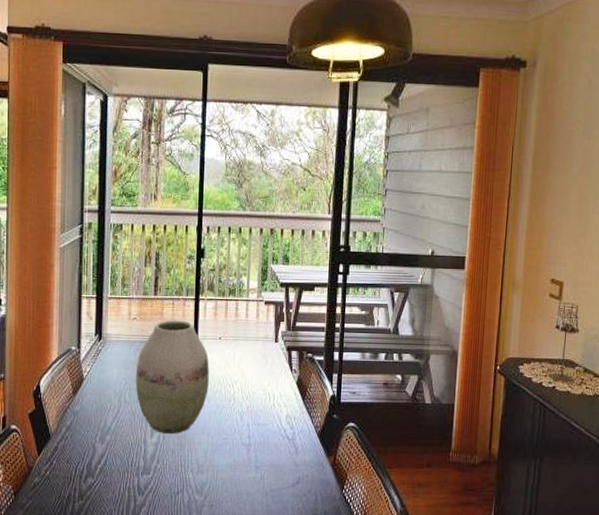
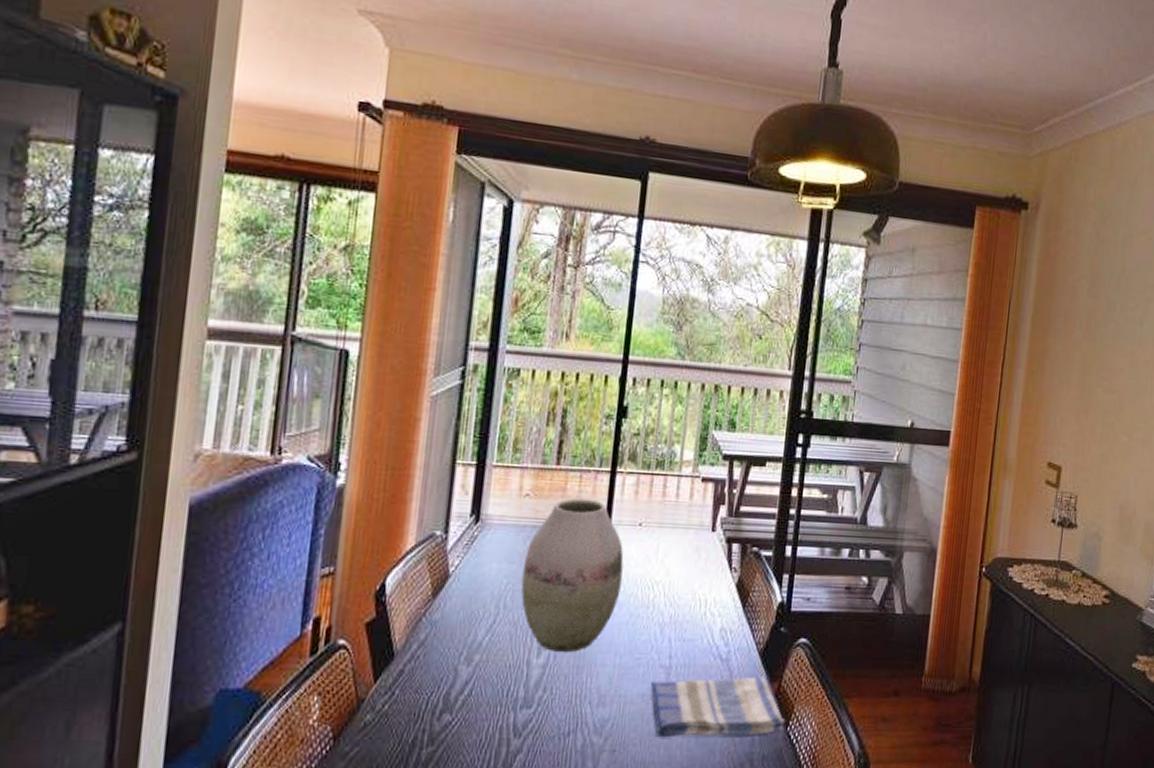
dish towel: none [236,452,341,497] -> present [651,676,786,736]

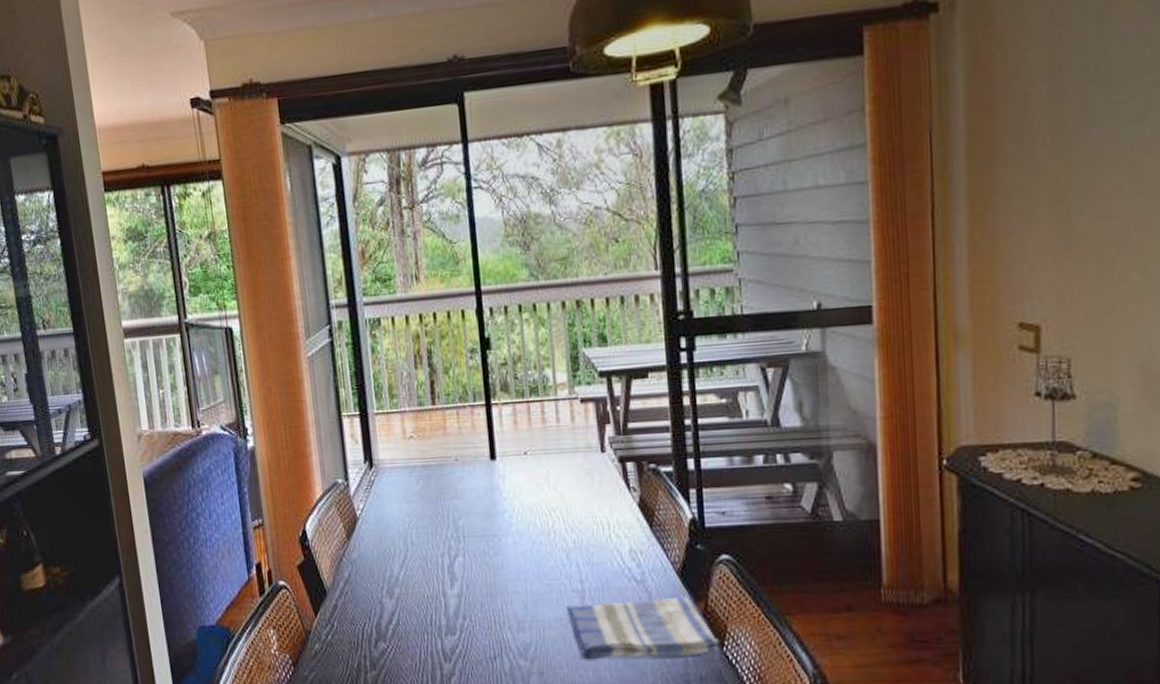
vase: present [521,498,624,653] -> none [421,434,519,583]

